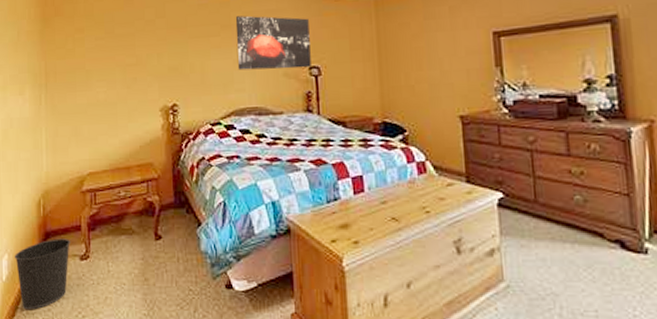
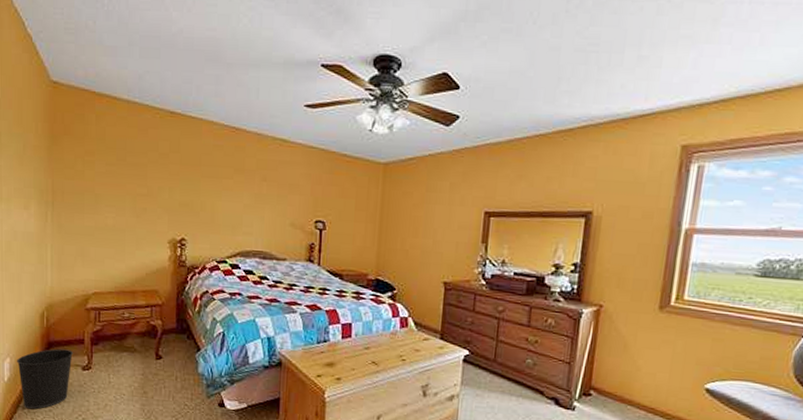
wall art: present [235,15,311,71] -> none [247,162,320,221]

